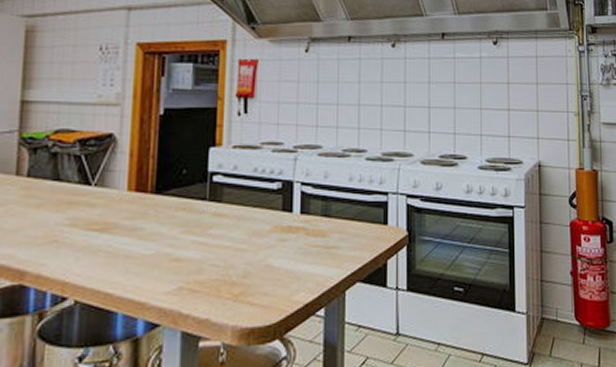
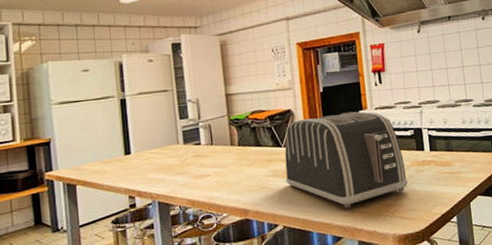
toaster: none [89,147,265,284] -> present [284,111,409,209]

